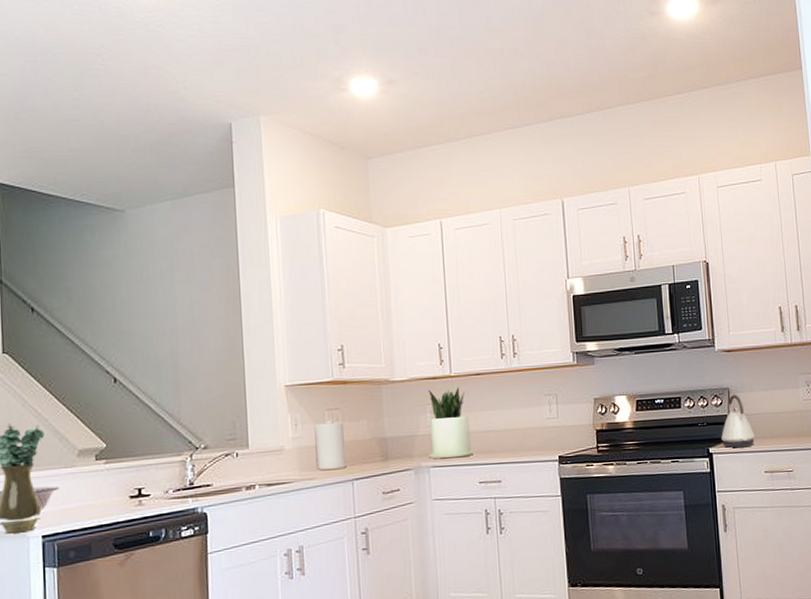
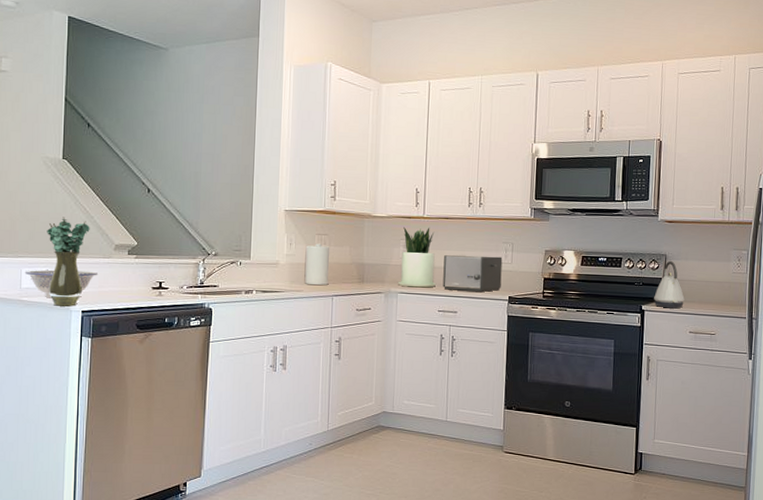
toaster: none [479,411,549,457] -> present [442,255,503,293]

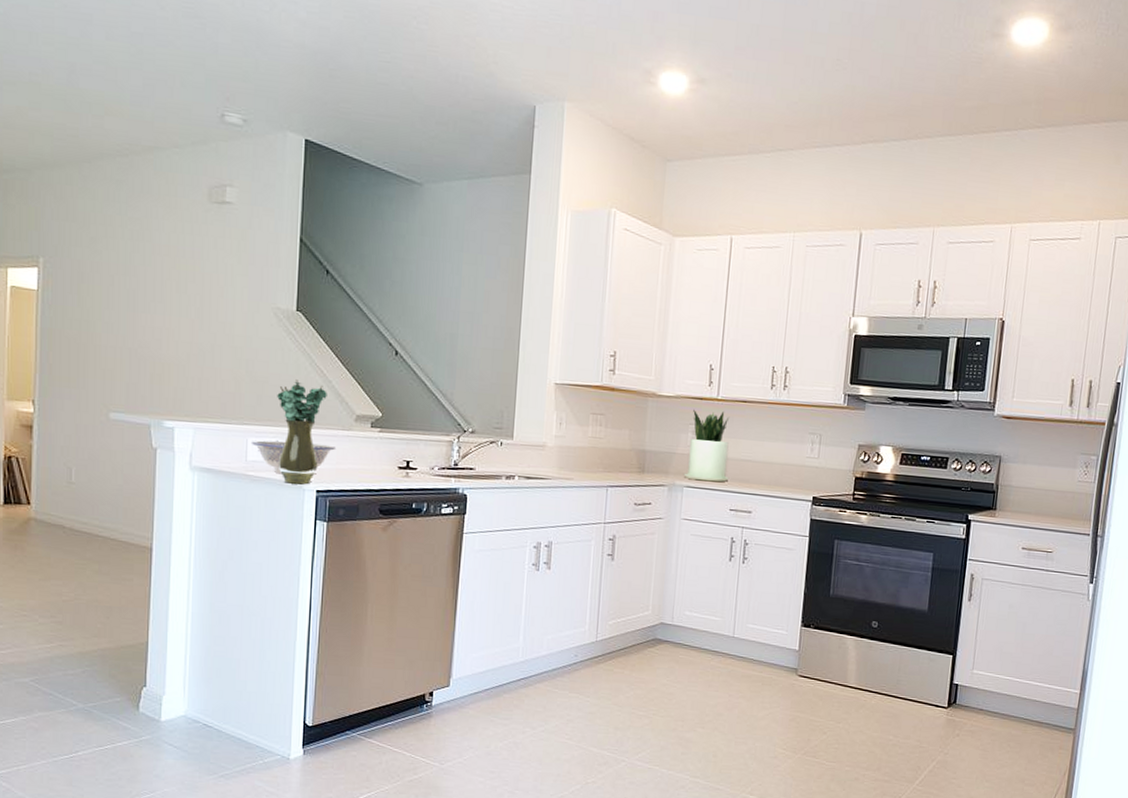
paper towel holder: present [305,243,330,286] -> none [576,424,607,474]
toaster: present [442,255,503,293] -> none [736,445,808,491]
kettle: present [654,261,685,309] -> none [983,464,1019,521]

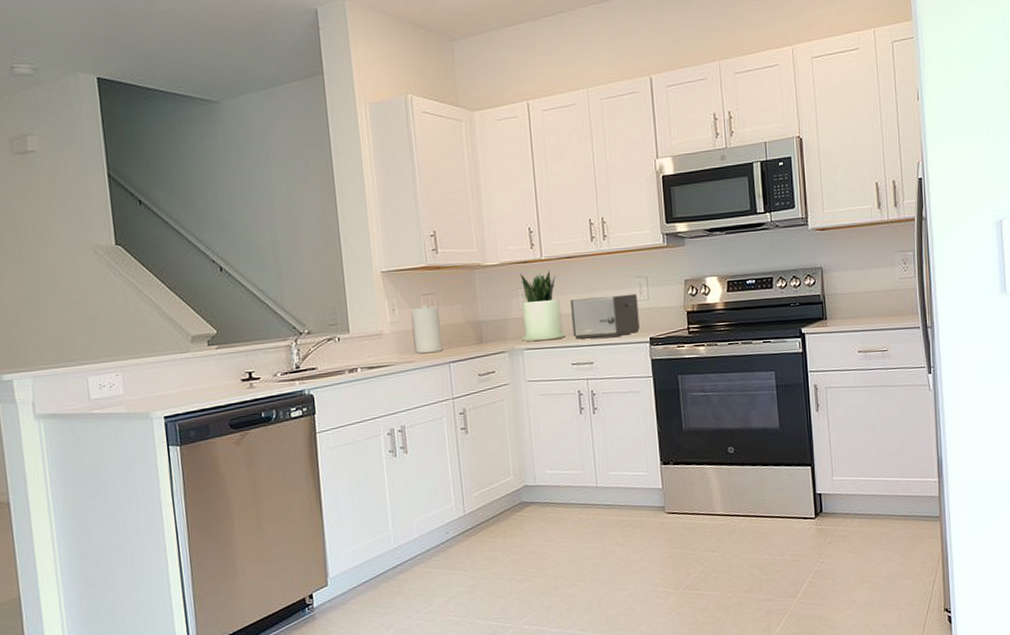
bowl: present [250,440,337,474] -> none [91,370,177,408]
vase: present [277,379,327,485] -> none [110,311,162,415]
paper towel holder: none [576,424,607,474] -> present [412,305,443,354]
toaster: none [736,445,808,491] -> present [570,293,640,339]

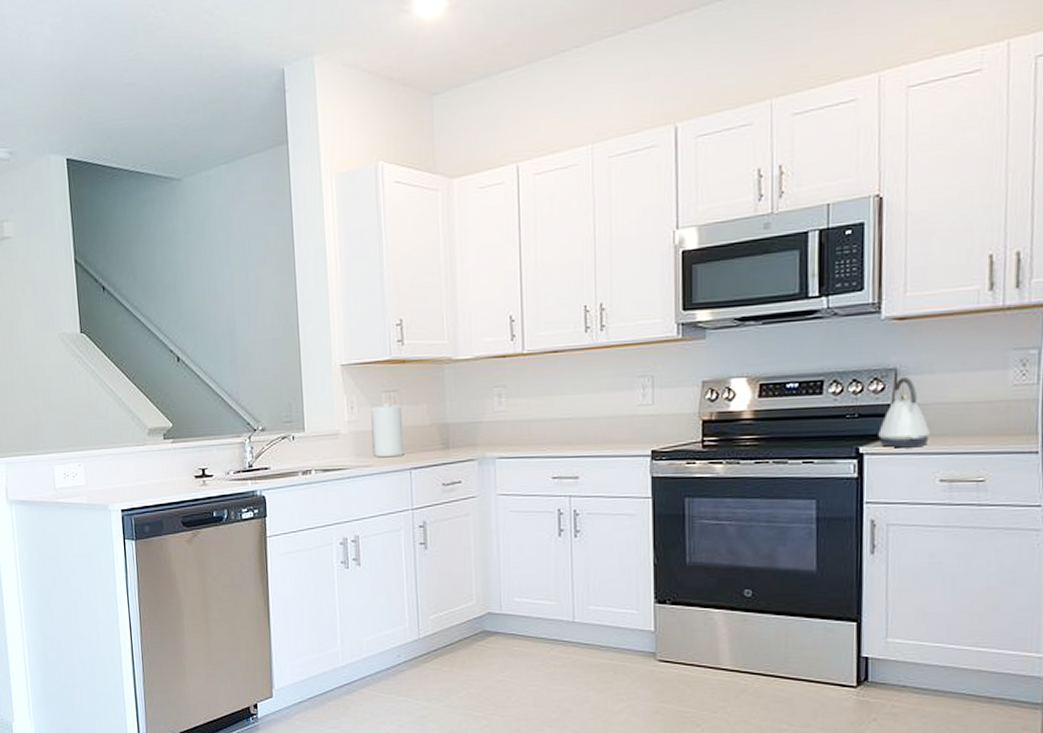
planter: present [520,271,567,342] -> none [494,367,548,450]
toaster: present [570,293,640,339] -> none [555,396,639,449]
kettle: none [814,274,849,329] -> present [878,377,930,449]

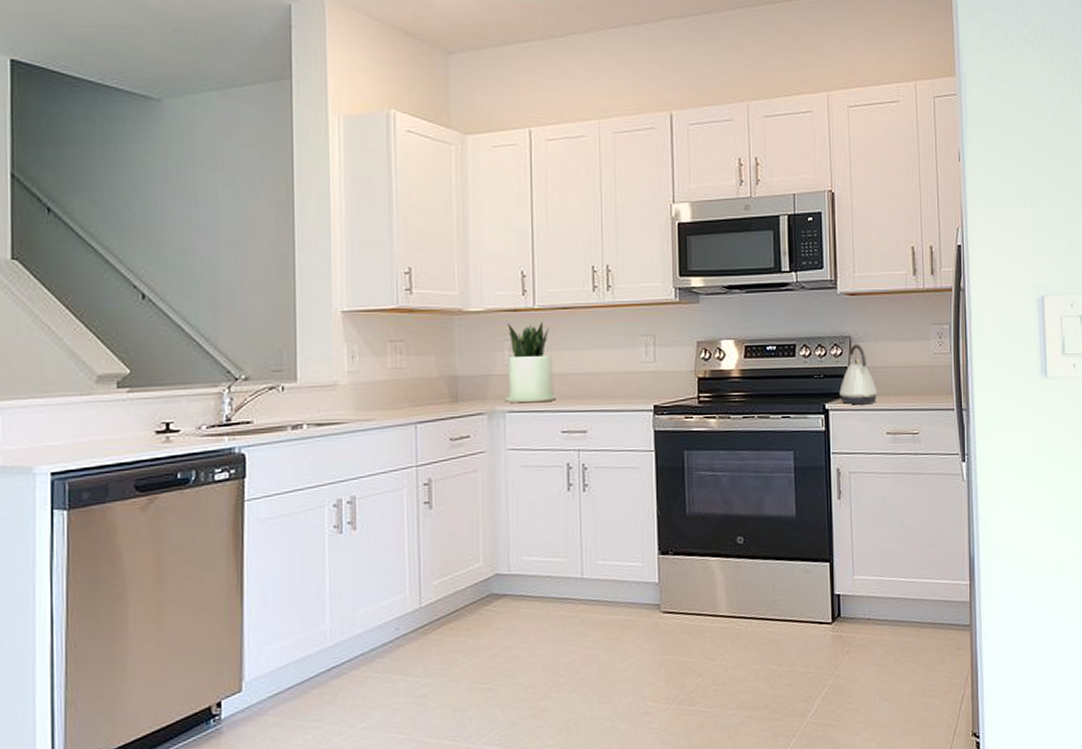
paper towel holder: present [372,403,405,458] -> none [376,353,410,411]
planter: none [494,367,548,450] -> present [504,322,557,404]

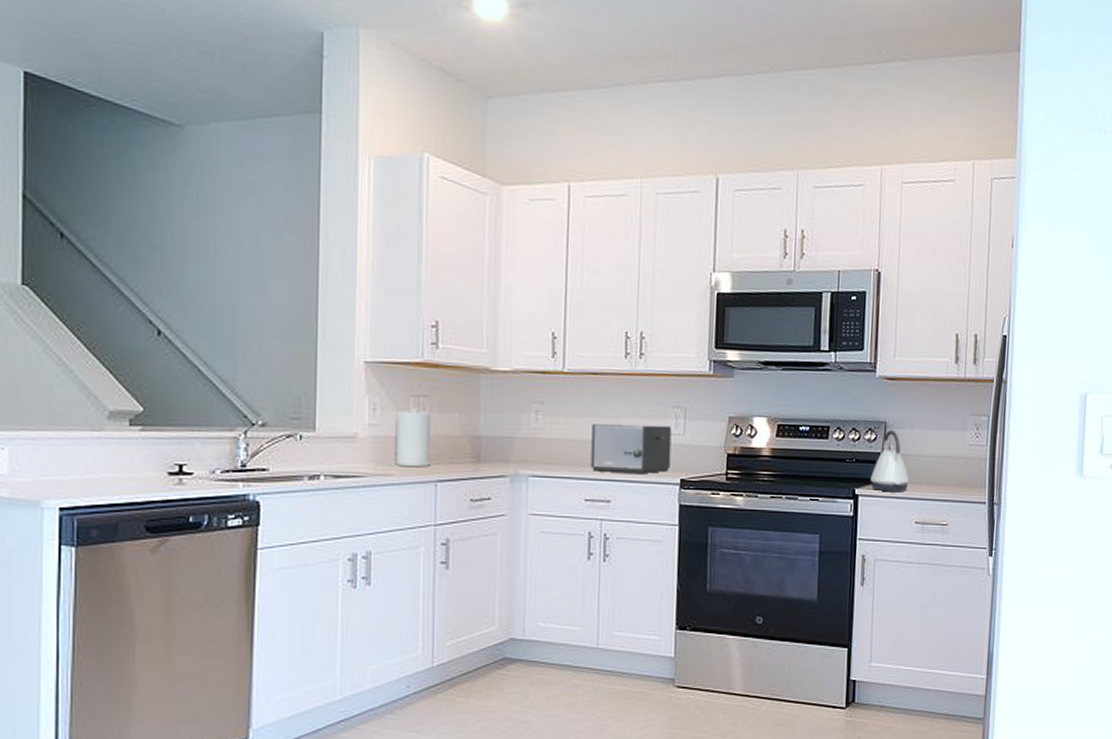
paper towel holder: none [376,353,410,411] -> present [396,408,432,468]
planter: present [504,322,557,404] -> none [528,385,583,469]
toaster: none [565,354,643,403] -> present [590,423,672,474]

